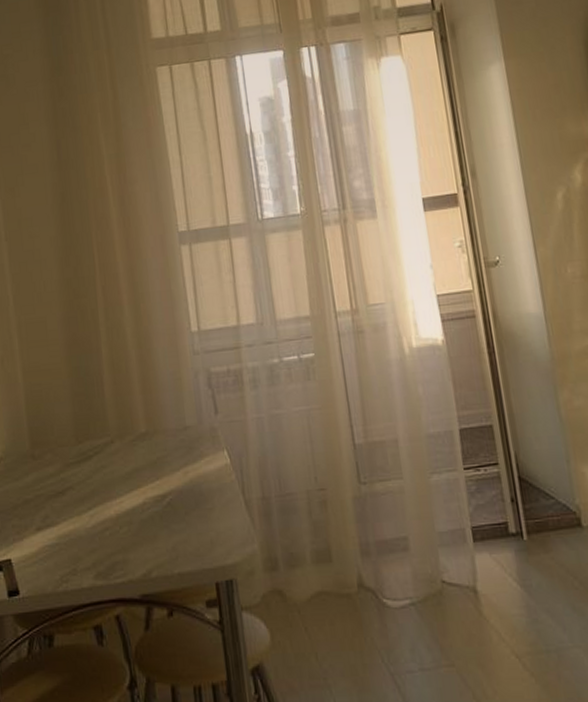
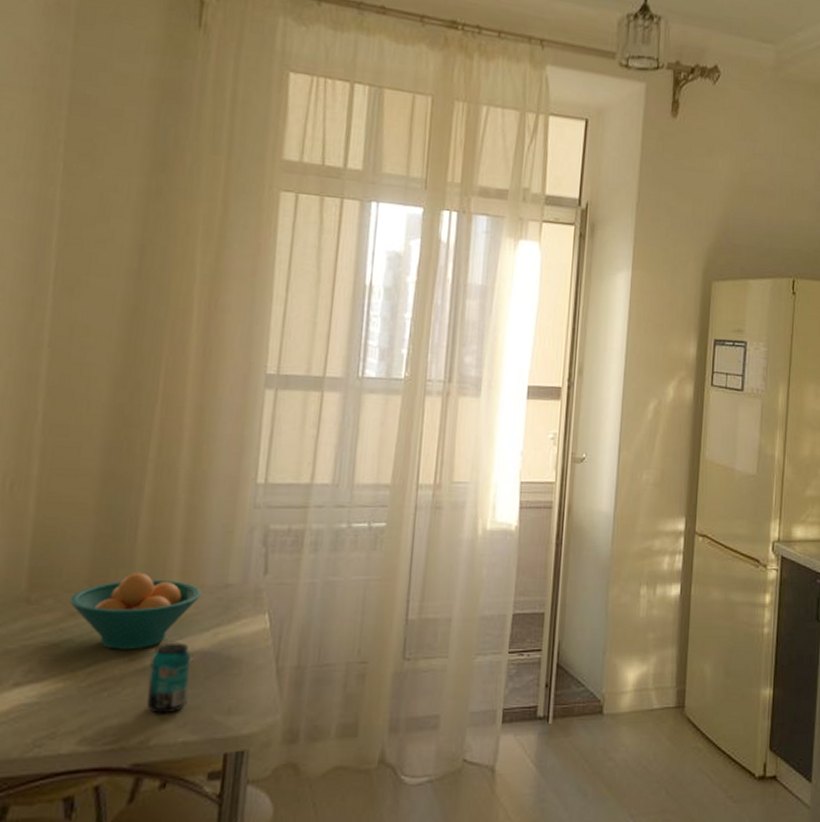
fruit bowl: none [63,423,167,494] -> present [69,572,202,650]
beverage can: none [137,483,175,549] -> present [147,642,192,714]

